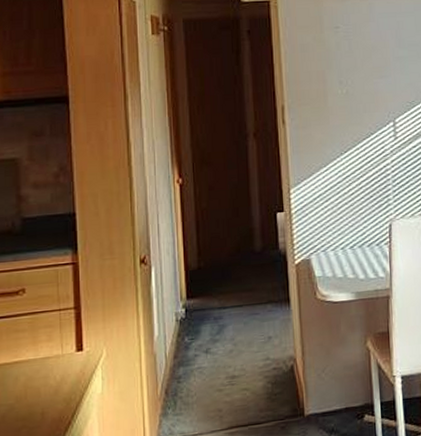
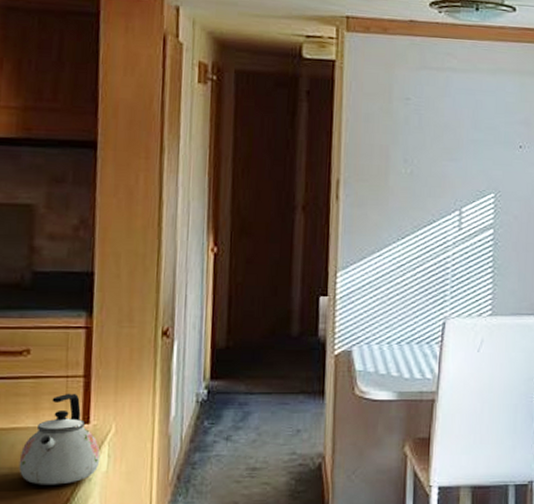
kettle: none [23,324,95,412] -> present [18,393,100,485]

